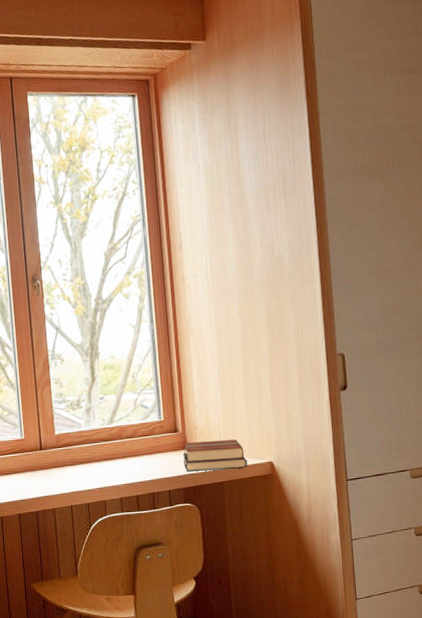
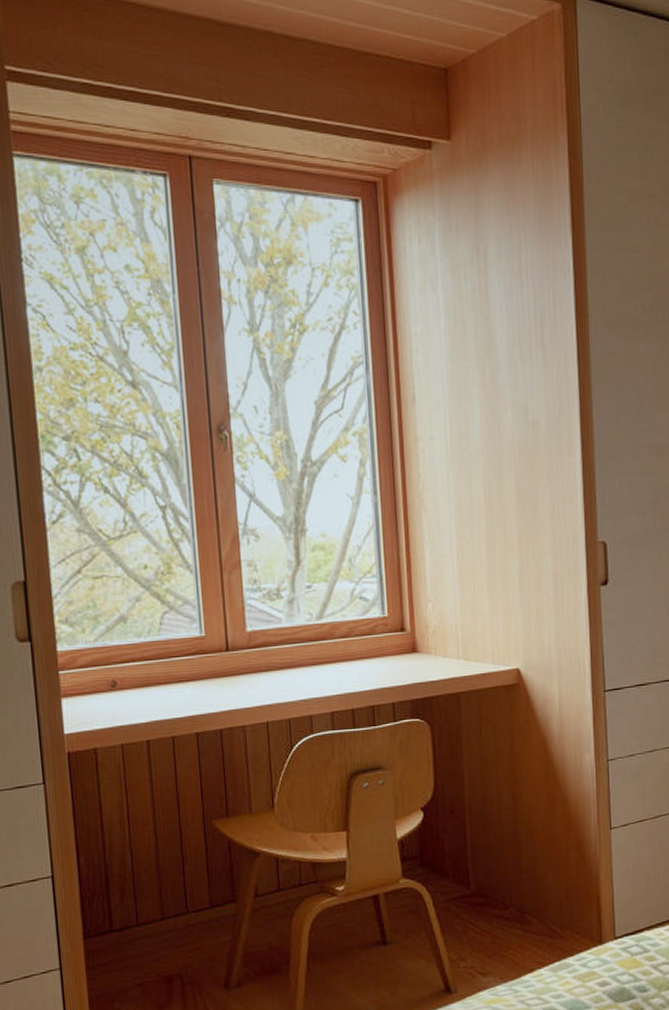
books: present [182,439,247,472] -> none [410,641,489,680]

